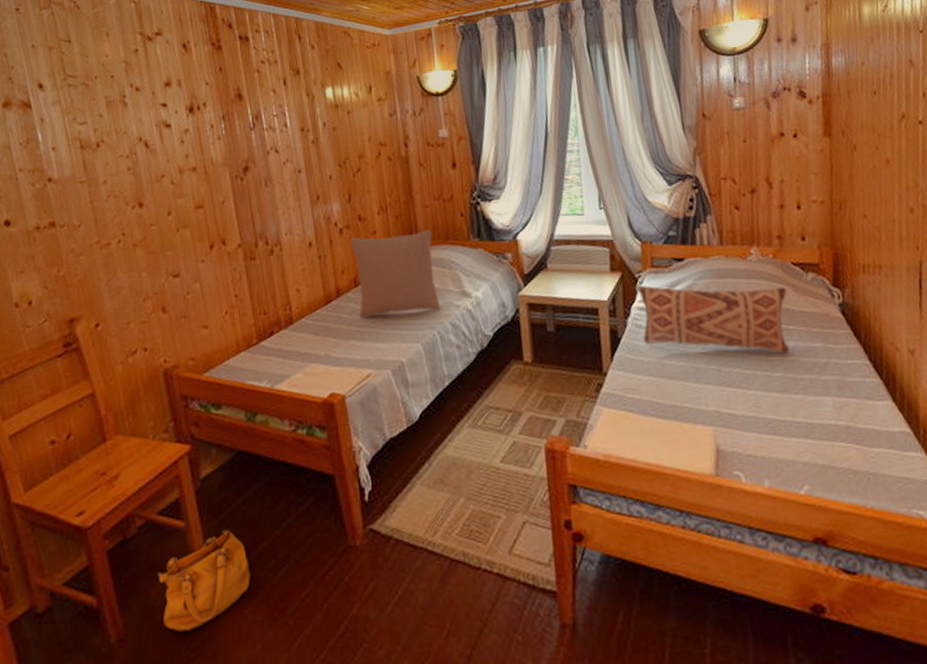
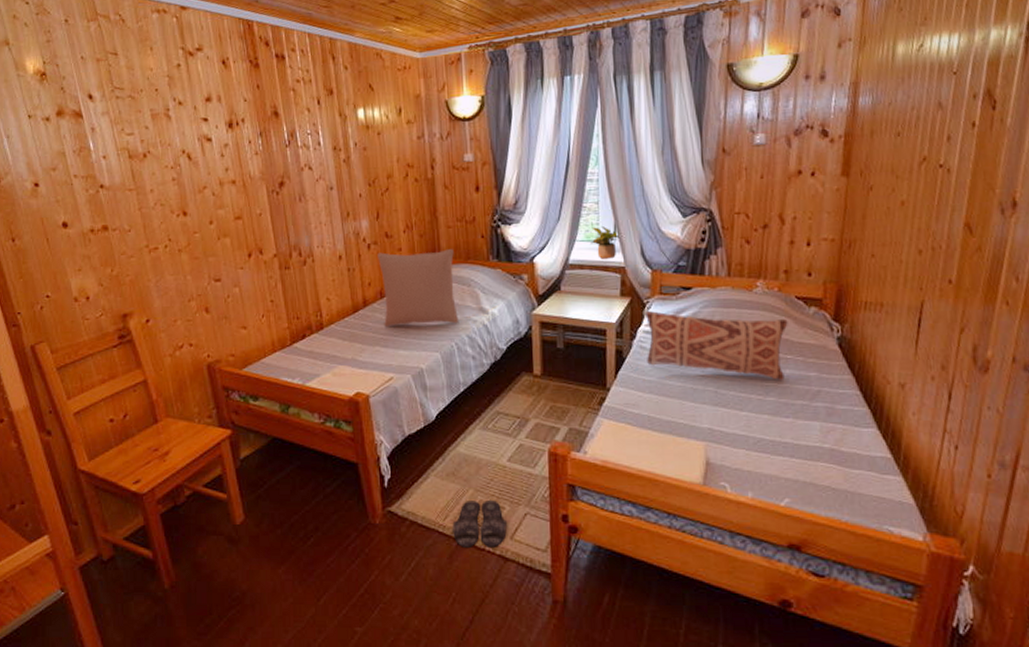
handbag: present [157,529,251,632] -> none [203,503,284,584]
slippers: none [443,509,505,569] -> present [452,500,508,549]
potted plant: none [575,198,605,234] -> present [591,226,619,260]

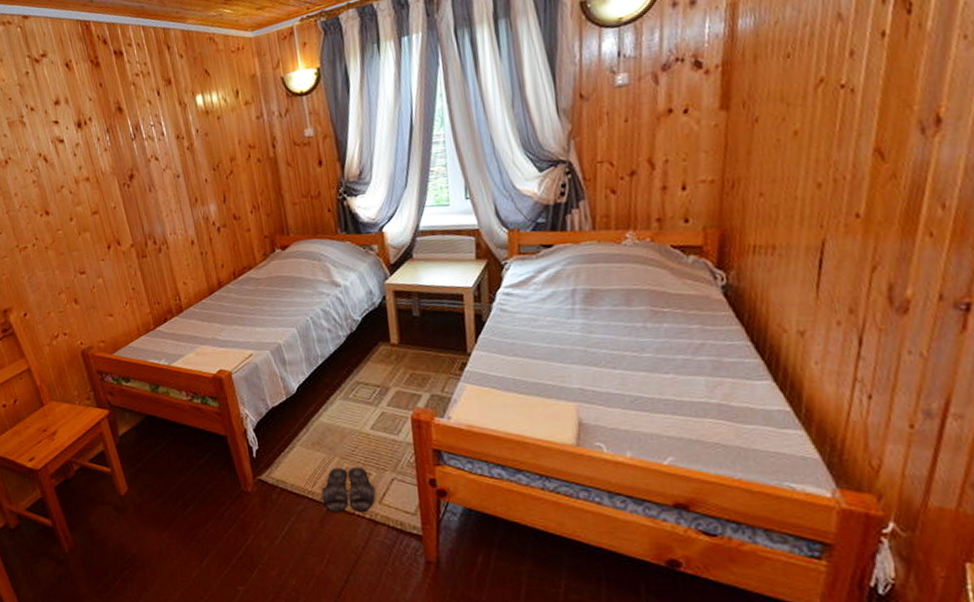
pillow: present [378,249,459,327] -> none [227,225,313,306]
potted plant: present [591,226,619,260] -> none [441,189,471,224]
pillow: present [646,311,788,380] -> none [504,269,664,336]

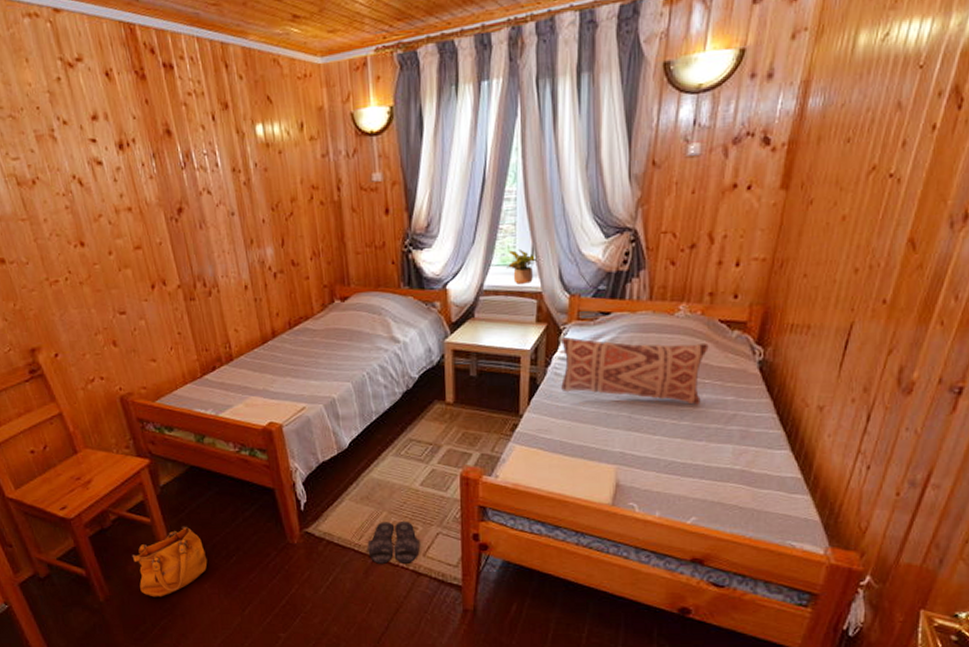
handbag: none [94,475,165,548] -> present [132,526,208,597]
potted plant: none [441,189,471,224] -> present [507,249,537,285]
pillow: none [504,269,664,336] -> present [561,337,709,405]

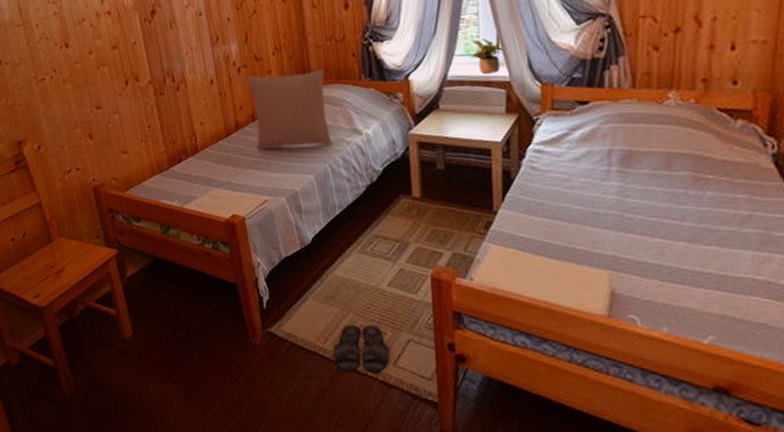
handbag: present [132,526,208,597] -> none [97,319,170,395]
pillow: none [284,276,371,357] -> present [248,69,333,149]
pillow: present [561,337,709,405] -> none [535,128,709,203]

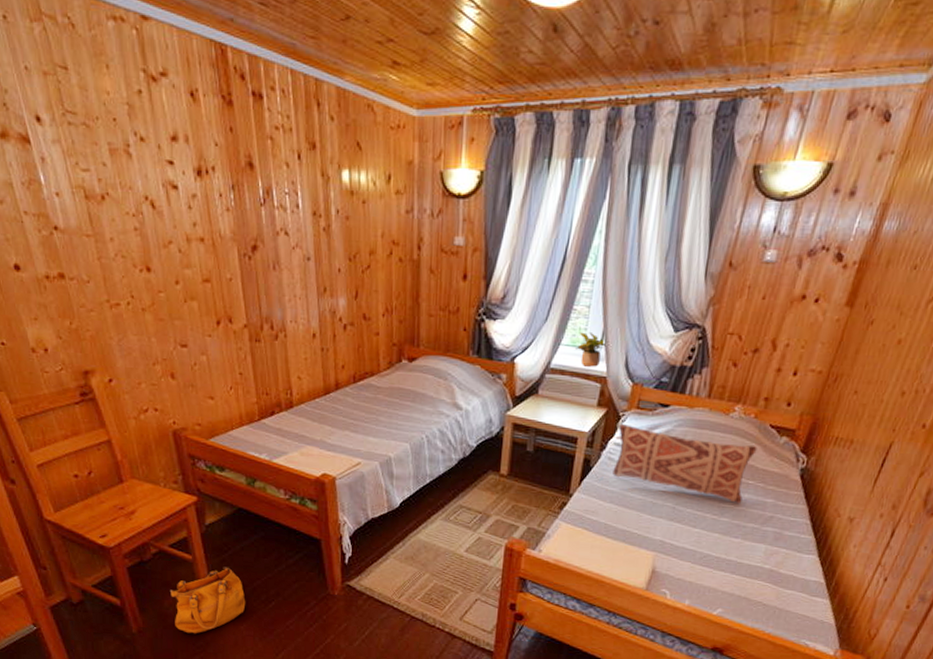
handbag: none [97,319,170,395] -> present [169,566,246,634]
pillow: present [248,69,333,149] -> none [353,335,433,417]
slippers: present [333,325,390,373] -> none [406,583,459,625]
pillow: none [535,128,709,203] -> present [613,424,757,503]

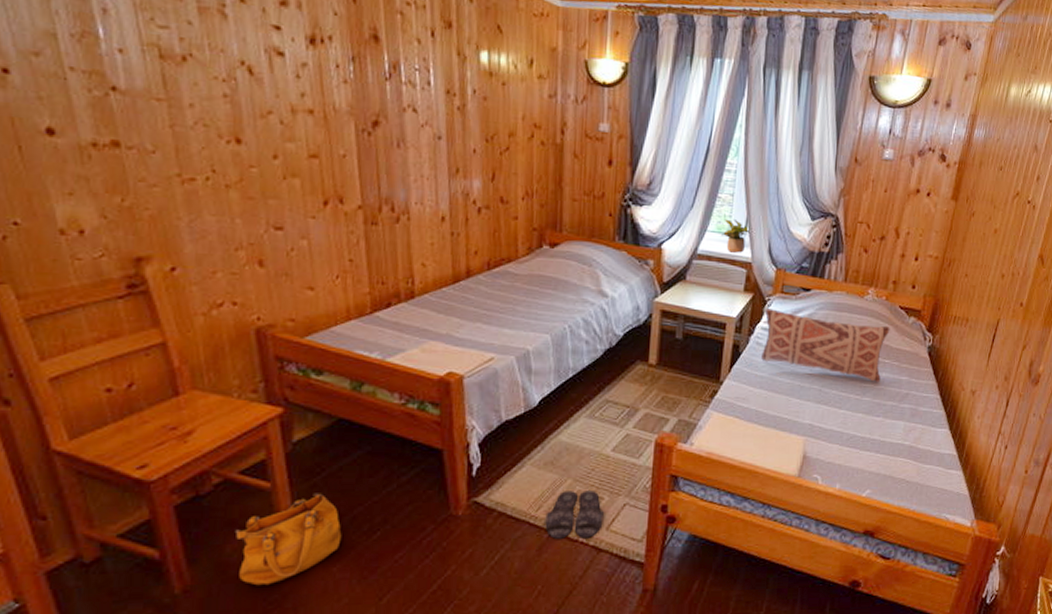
slippers: none [406,583,459,625] -> present [545,491,605,540]

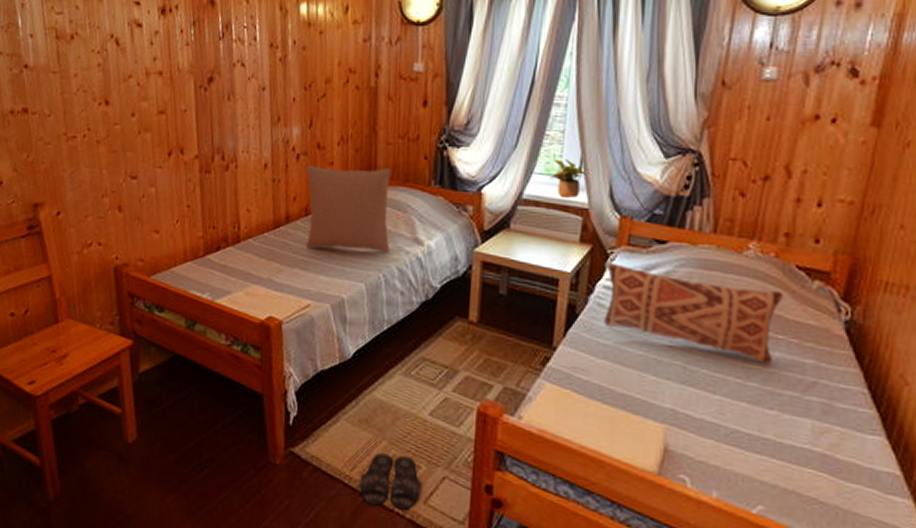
handbag: present [234,493,342,586] -> none [93,423,176,506]
pillow: none [488,218,577,305] -> present [306,164,392,254]

